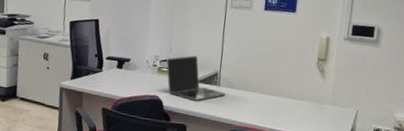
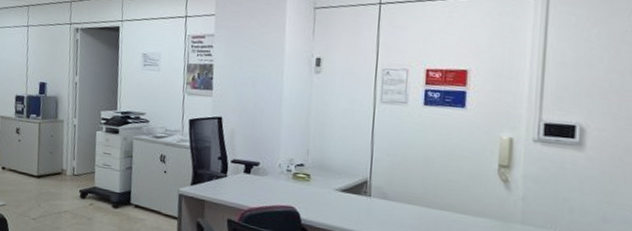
laptop: present [166,55,226,101] -> none [303,159,379,214]

